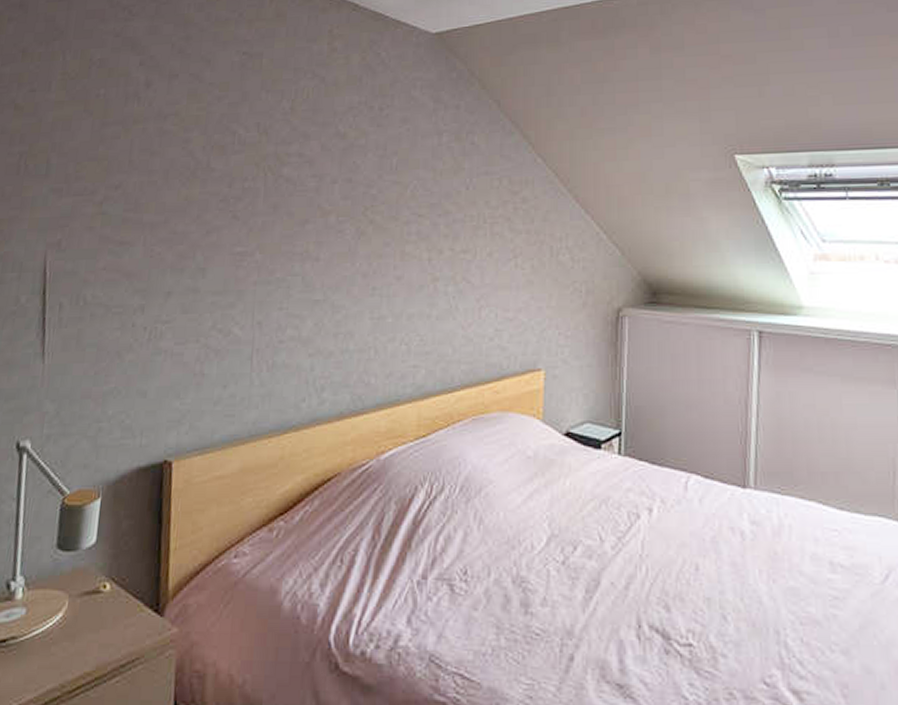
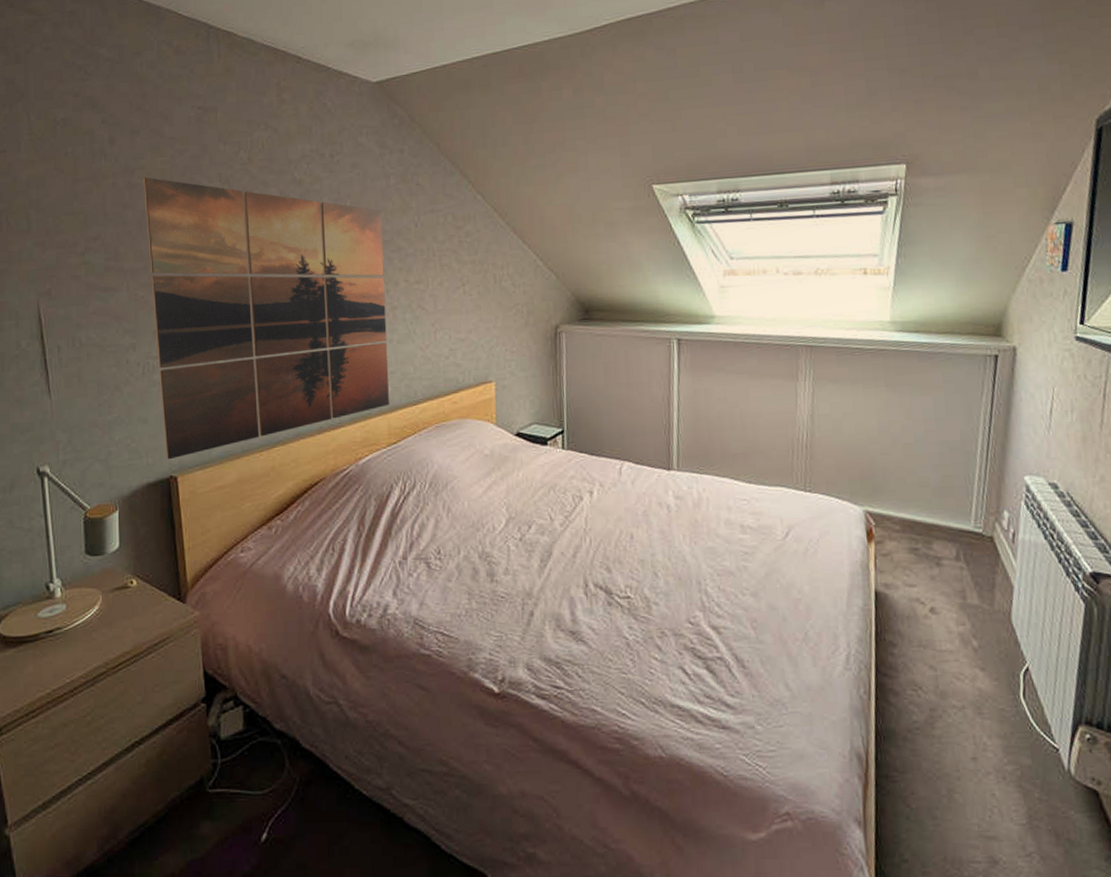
wall art: none [162,123,431,441] -> present [144,177,389,460]

